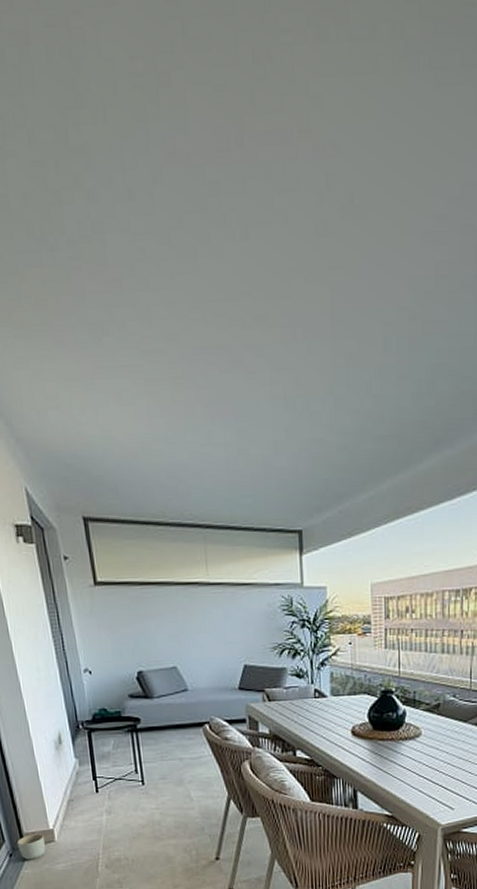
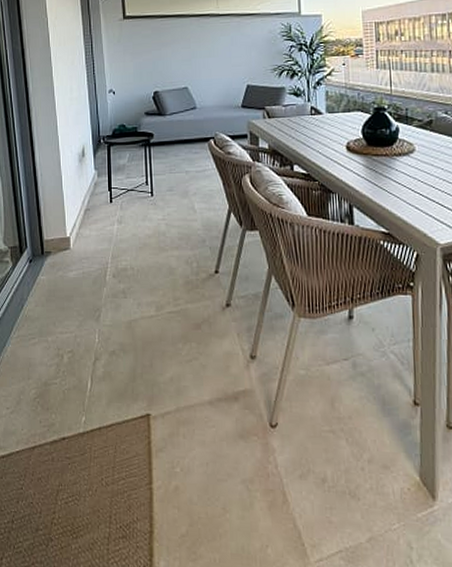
planter: present [17,834,46,860] -> none [38,241,62,267]

